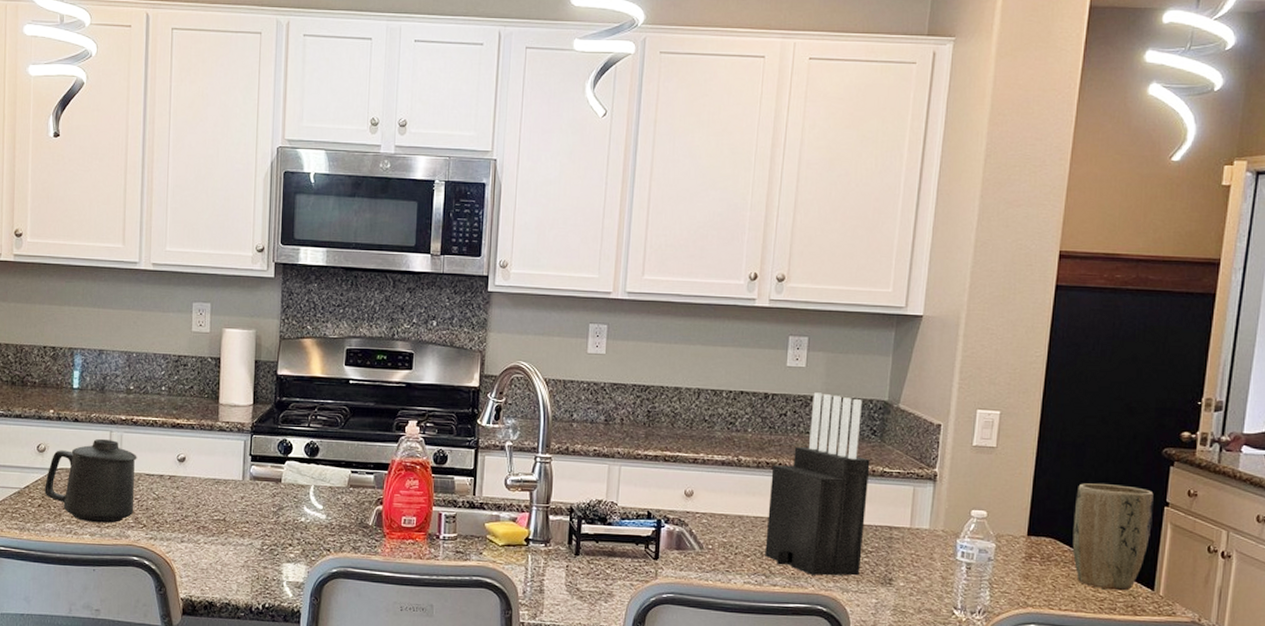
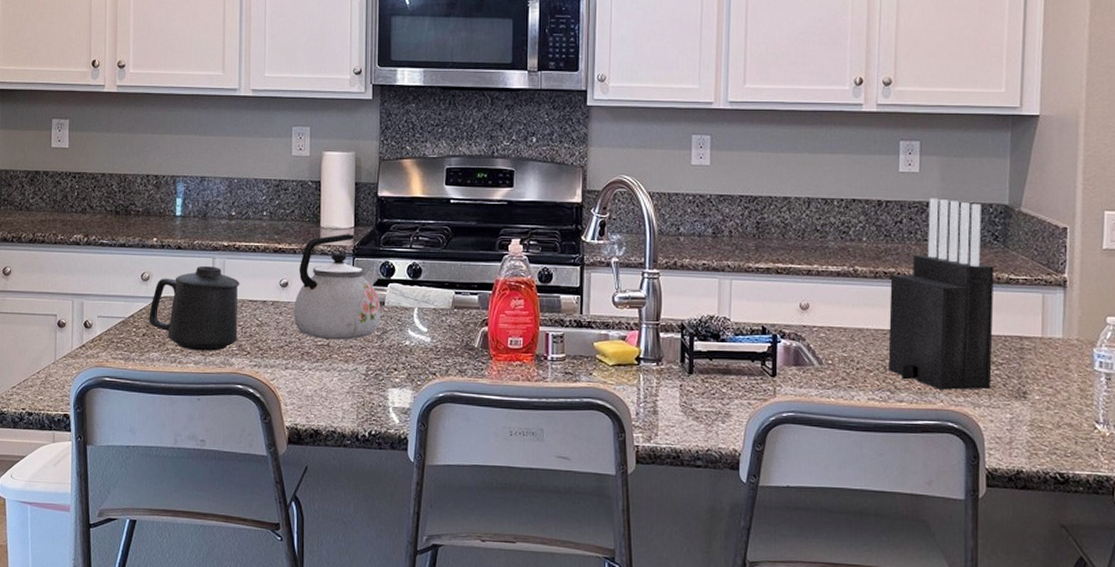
kettle: none [191,411,278,516] -> present [294,234,381,340]

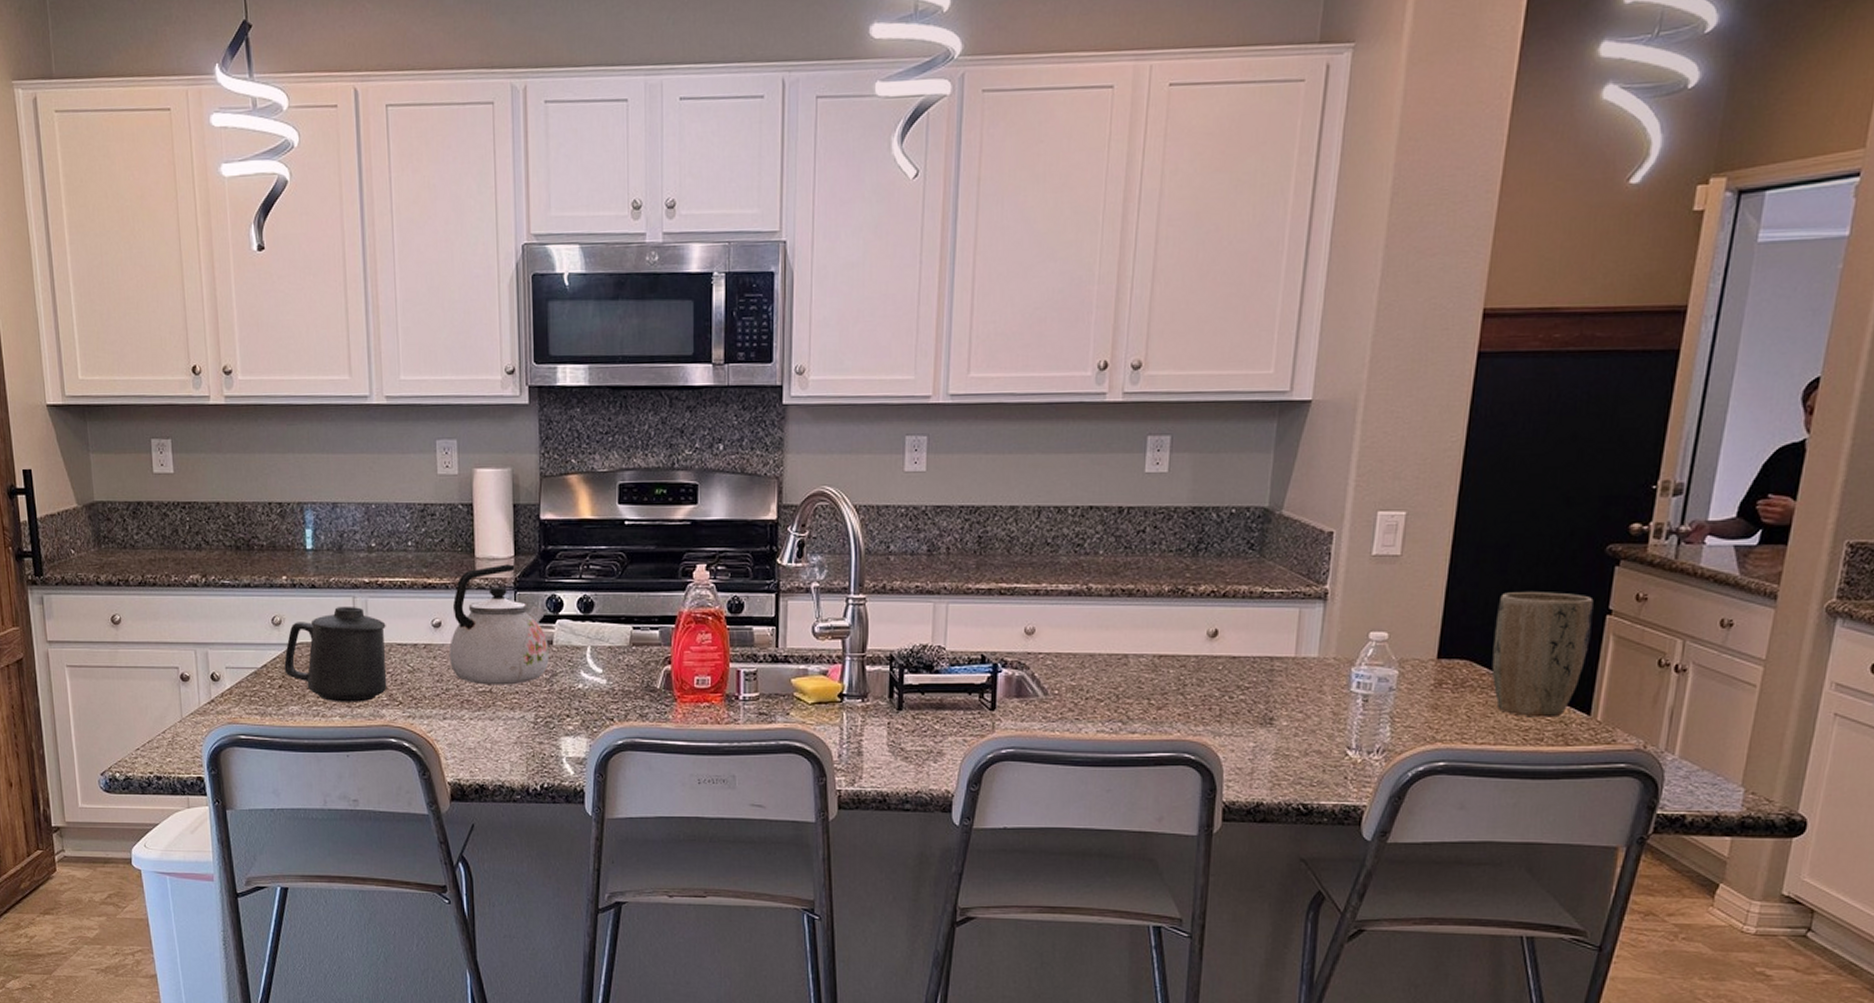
knife block: present [888,198,994,390] -> none [1121,502,1247,718]

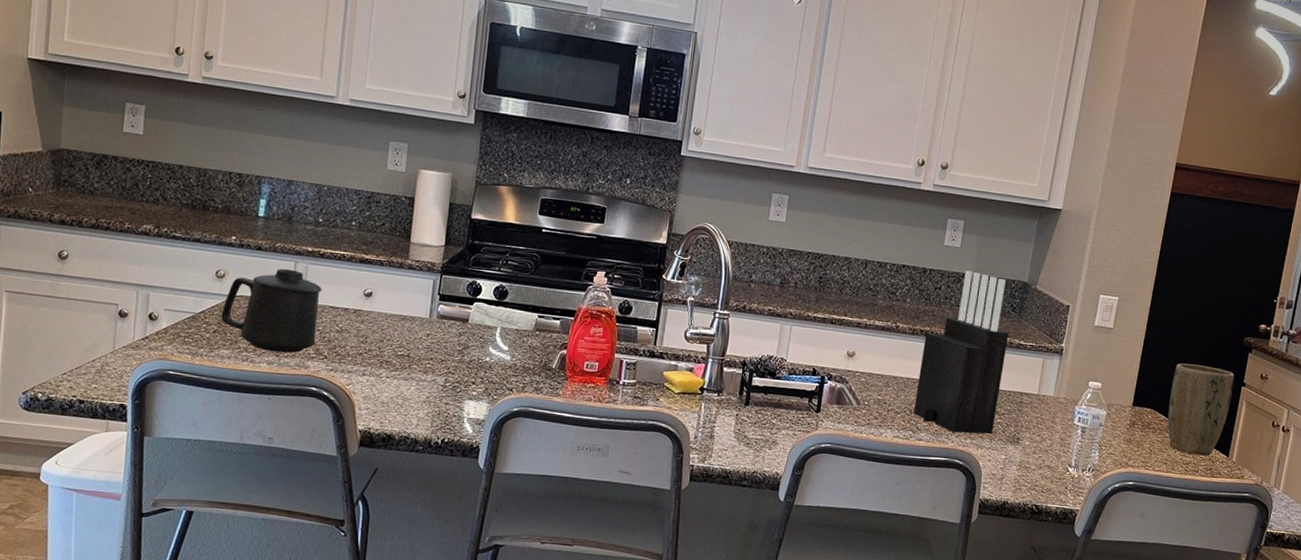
kettle: present [449,564,549,685] -> none [375,251,465,352]
knife block: none [1121,502,1247,718] -> present [913,270,1009,435]

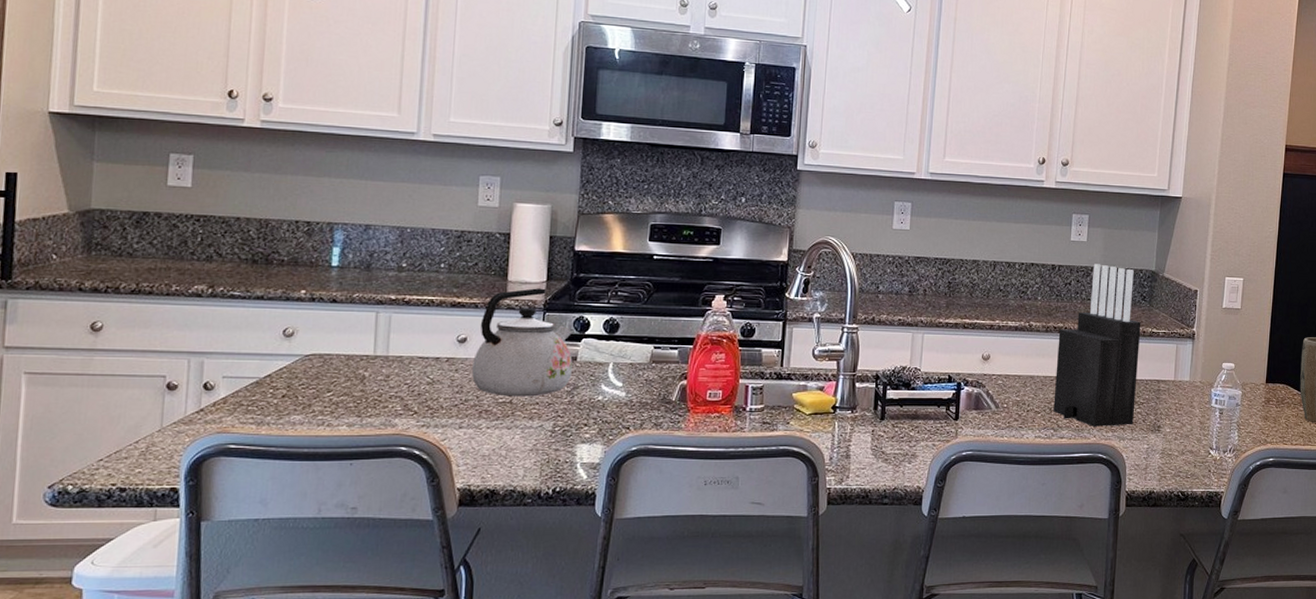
mug: present [221,268,322,353] -> none [291,320,409,412]
kettle: none [375,251,465,352] -> present [472,288,573,397]

